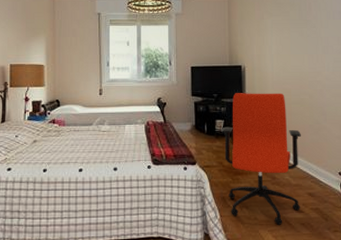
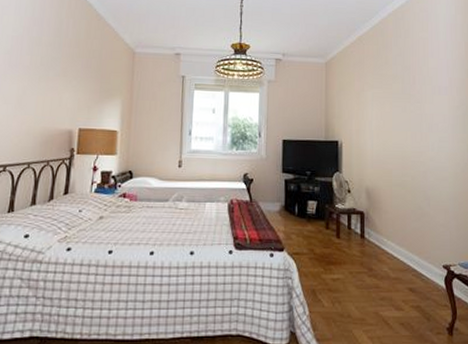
office chair: present [221,93,301,225] -> none [313,171,402,324]

